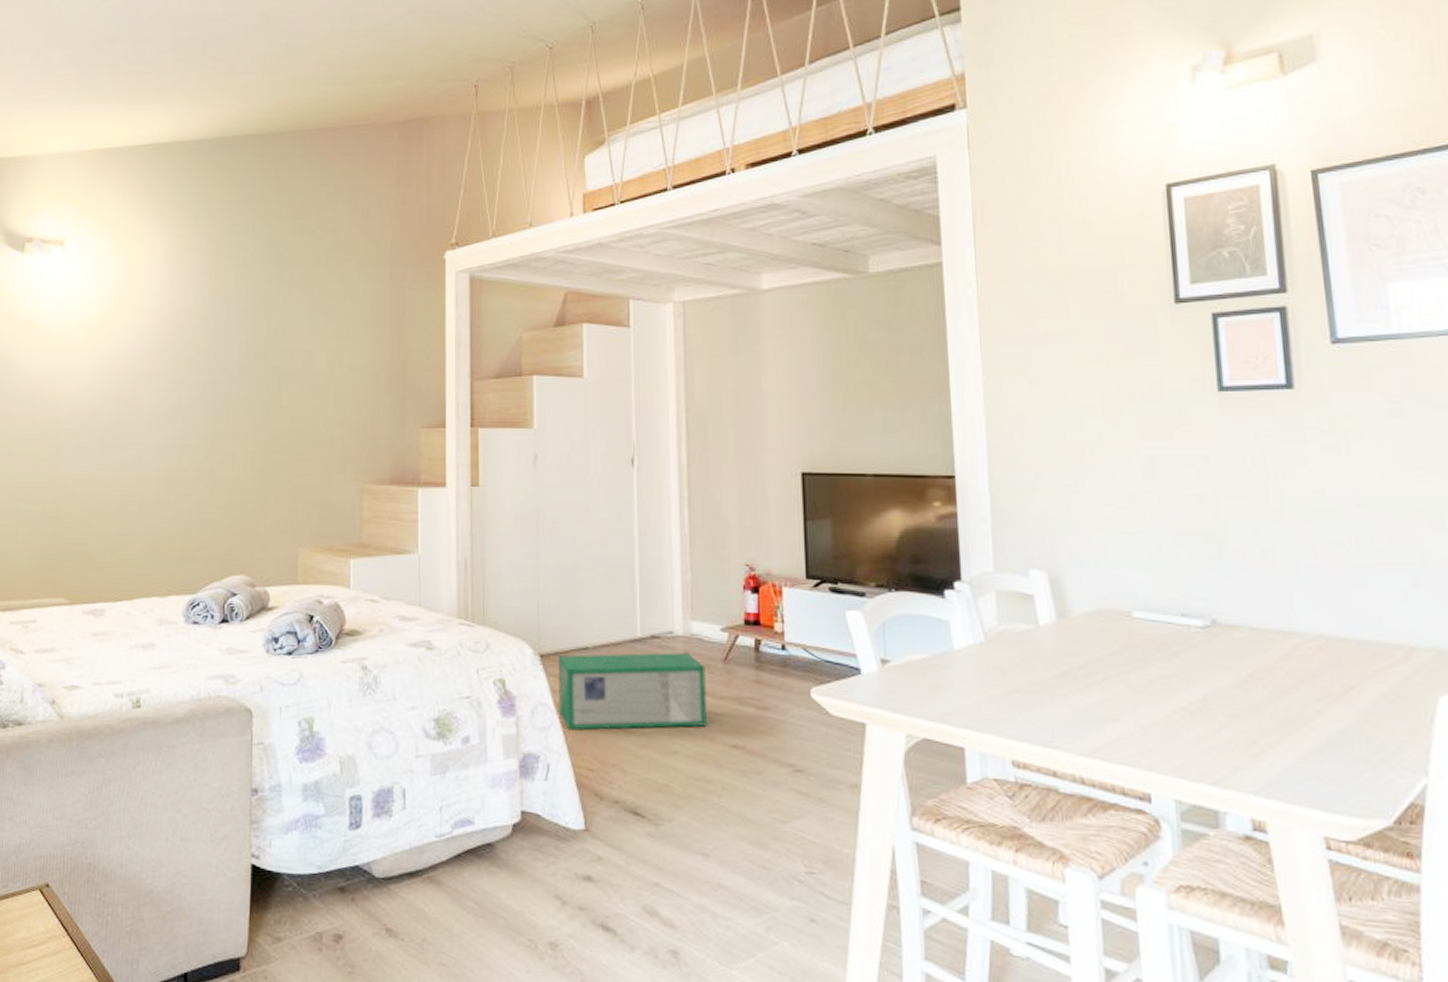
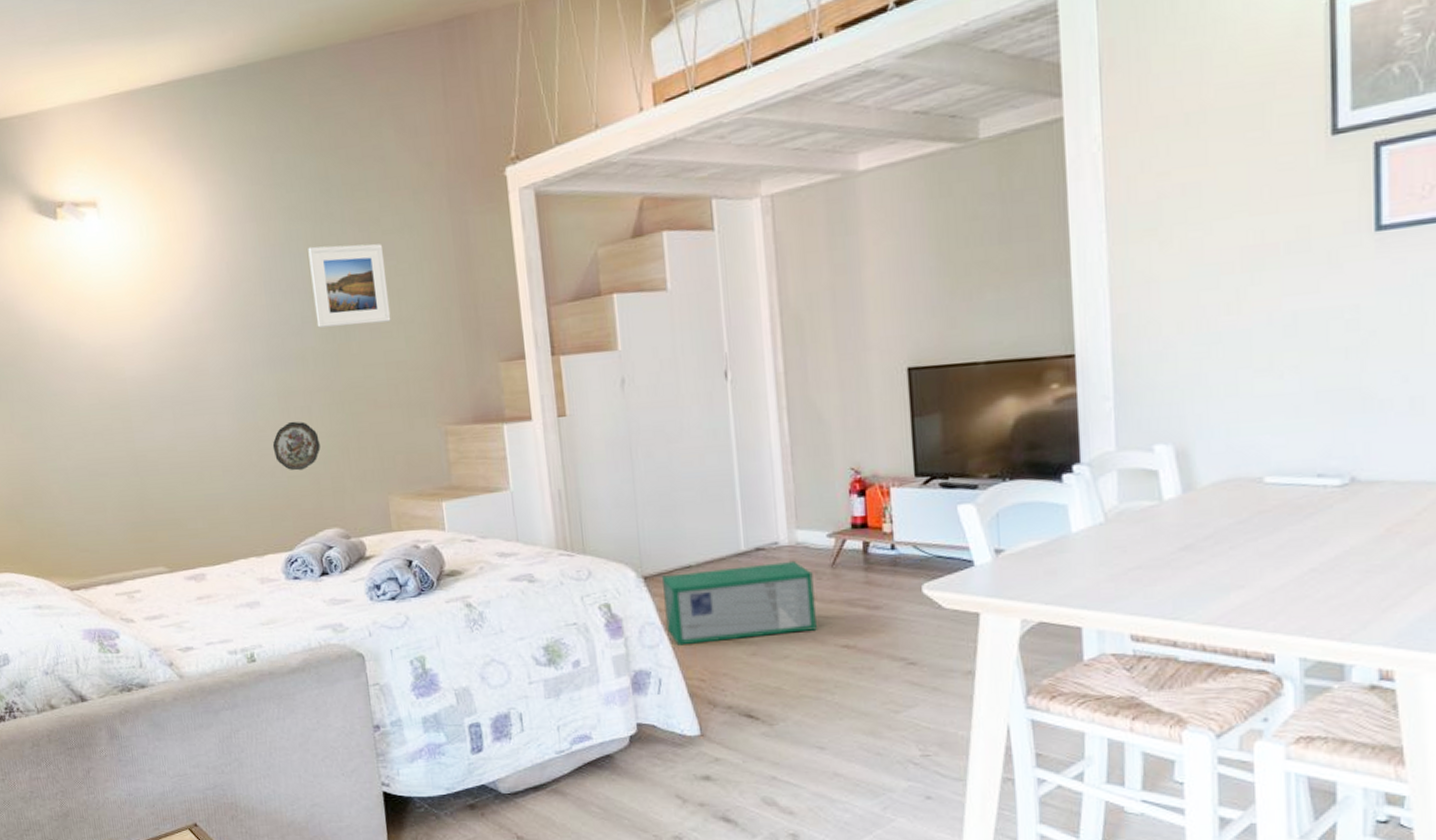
decorative plate: none [192,464,239,514] -> present [272,421,321,471]
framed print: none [253,302,325,379] -> present [308,243,391,328]

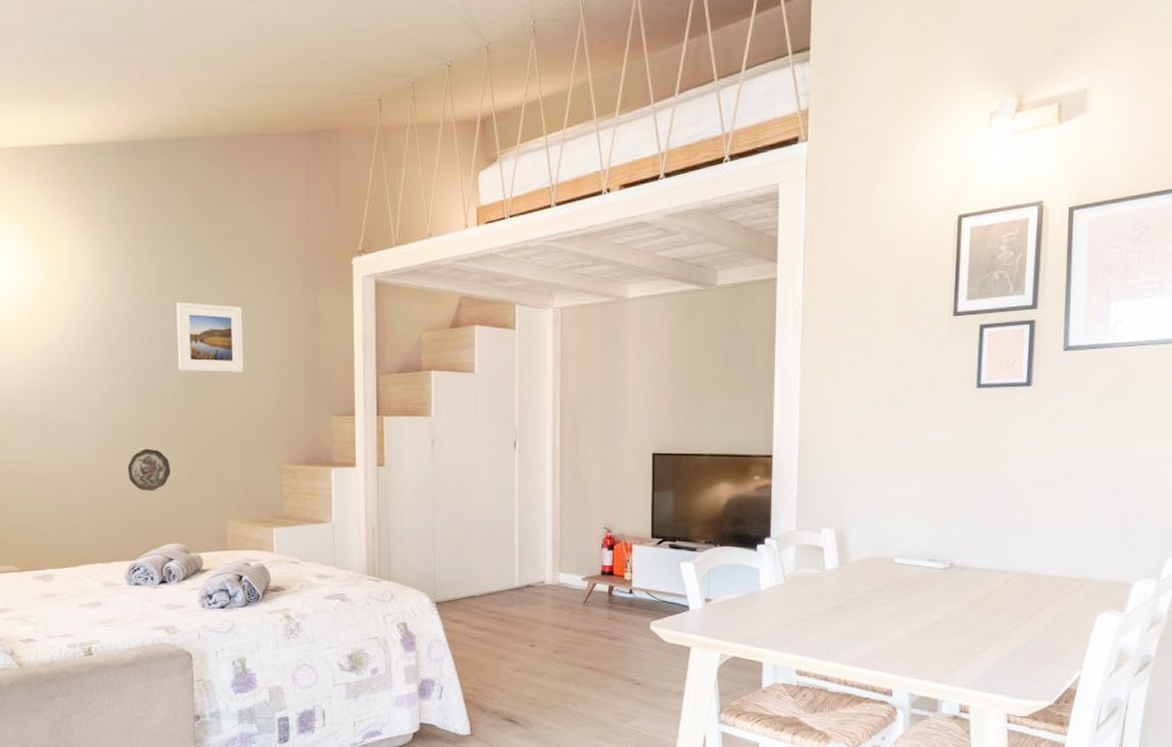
storage bin: present [662,560,817,646] -> none [451,597,569,660]

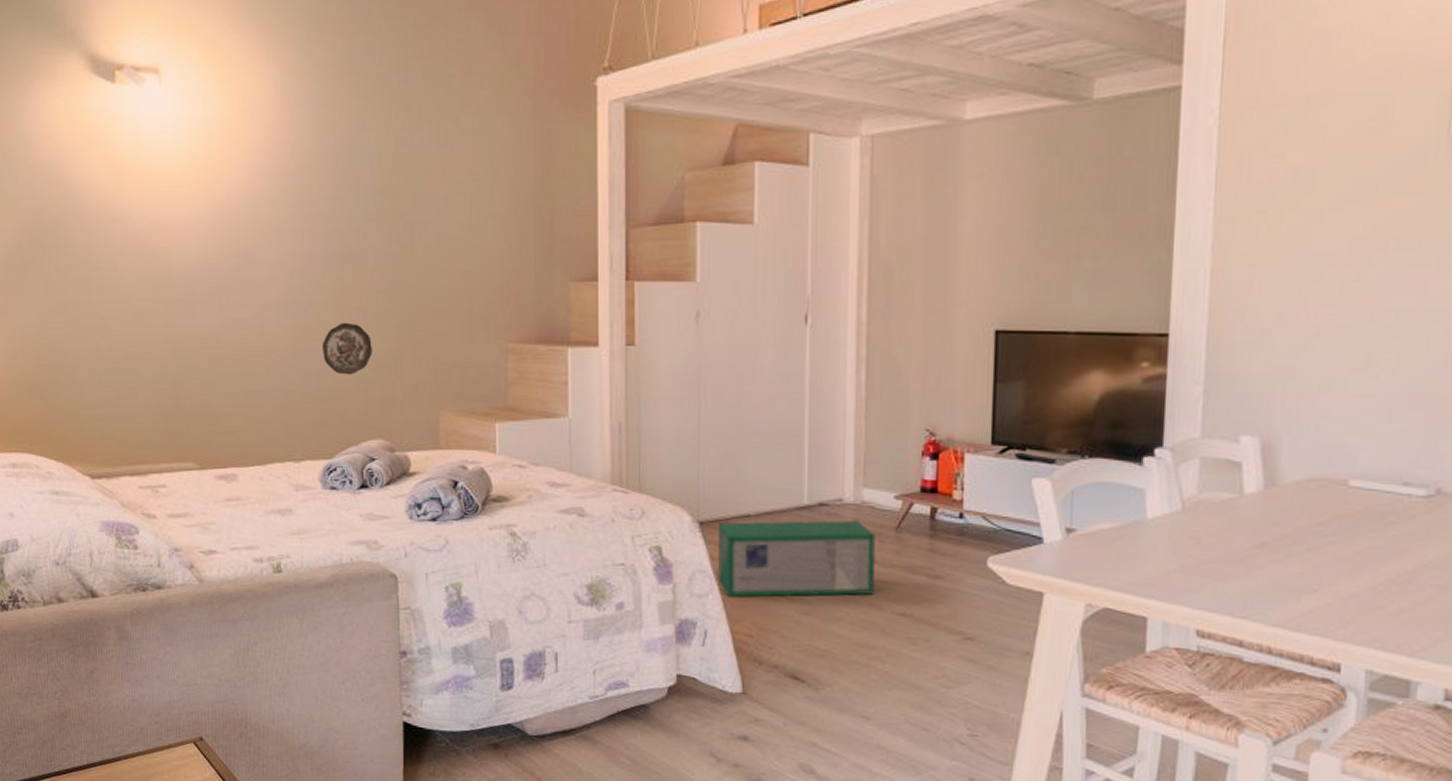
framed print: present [176,301,244,372] -> none [380,139,461,227]
storage bin: none [451,597,569,660] -> present [718,519,876,598]

